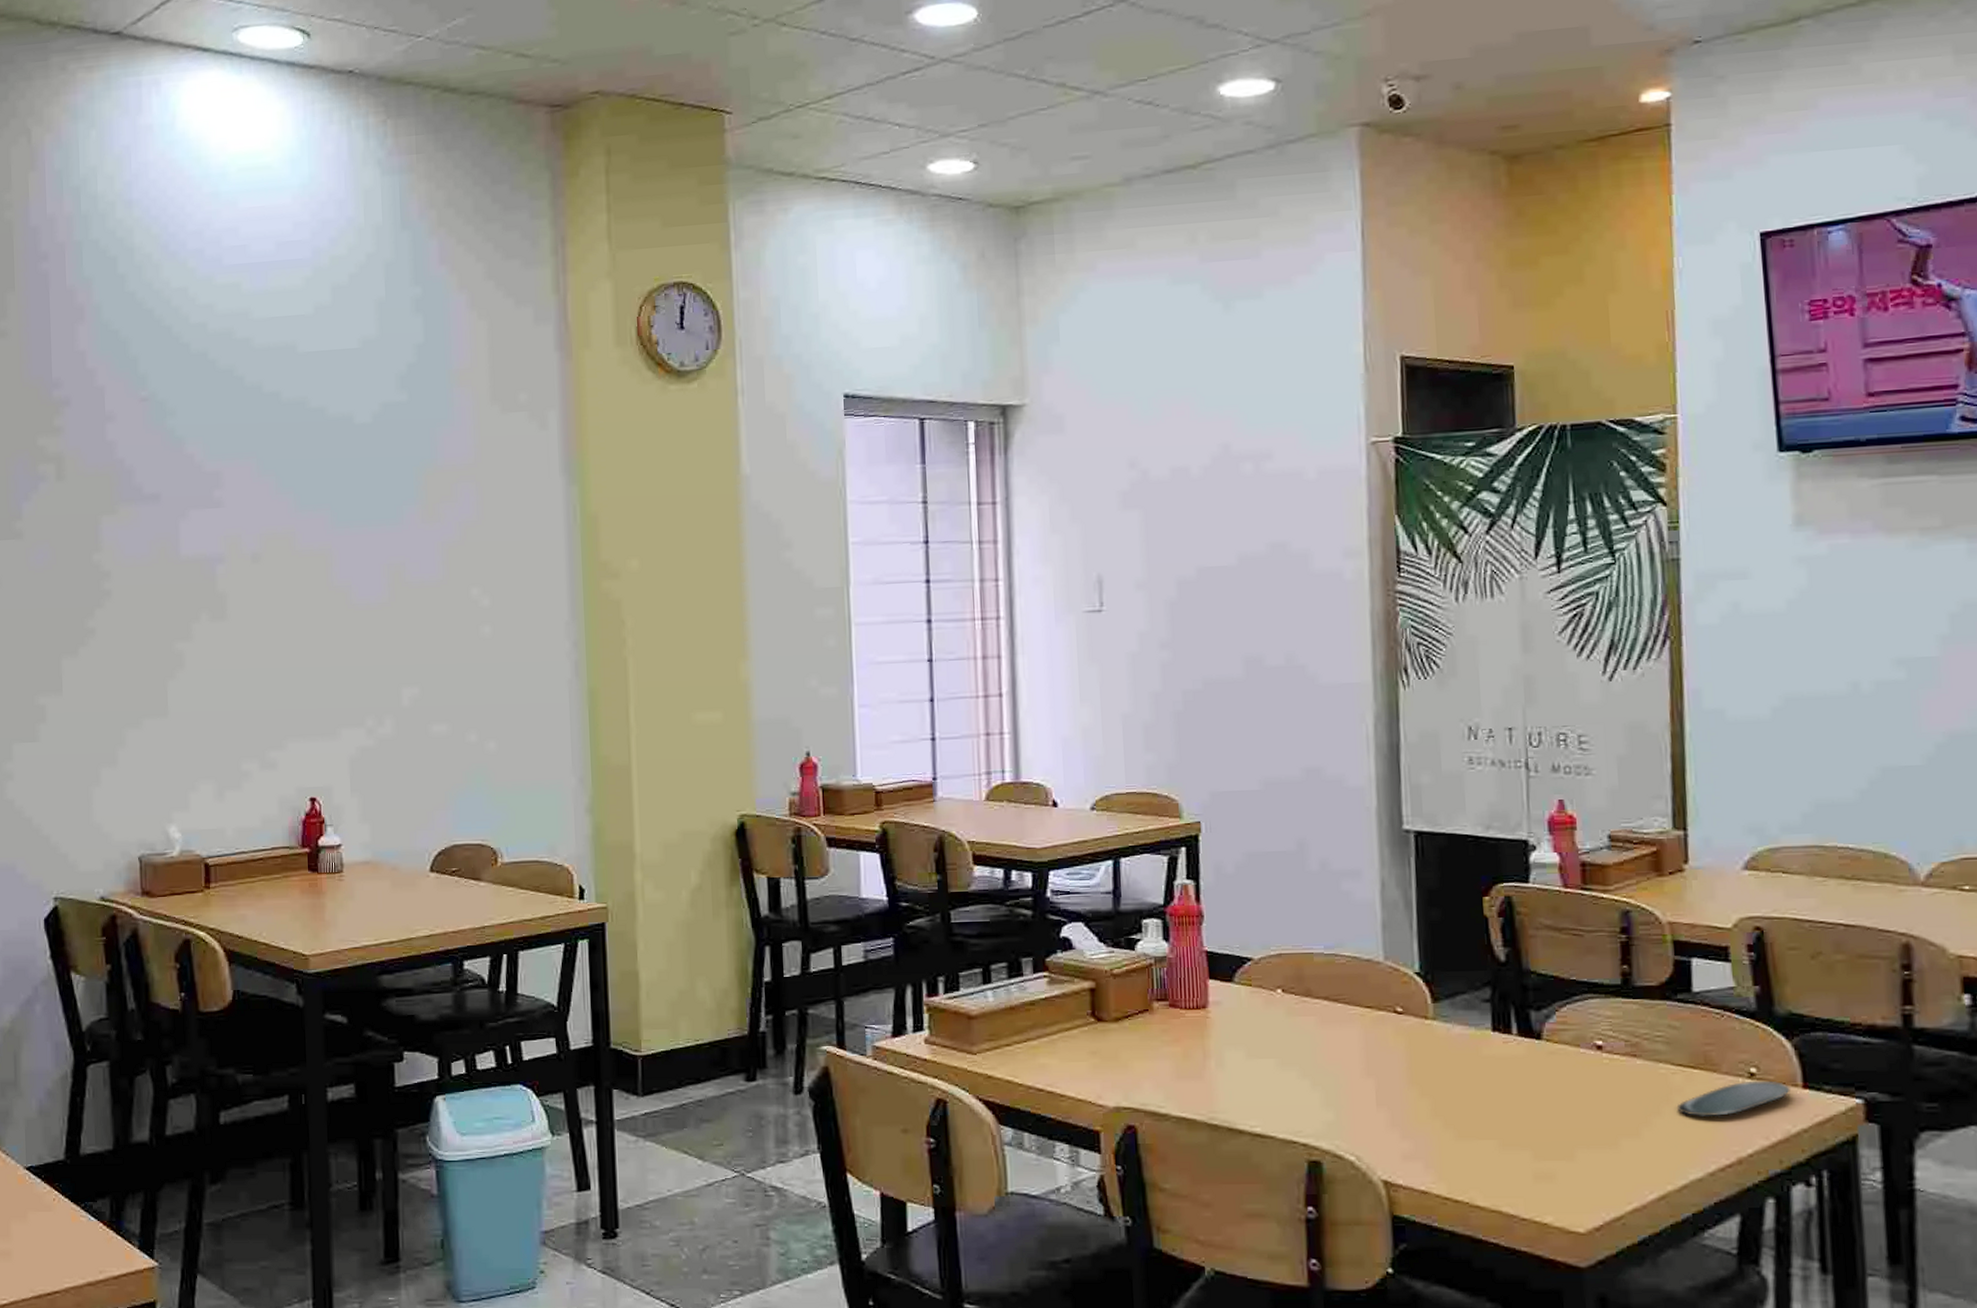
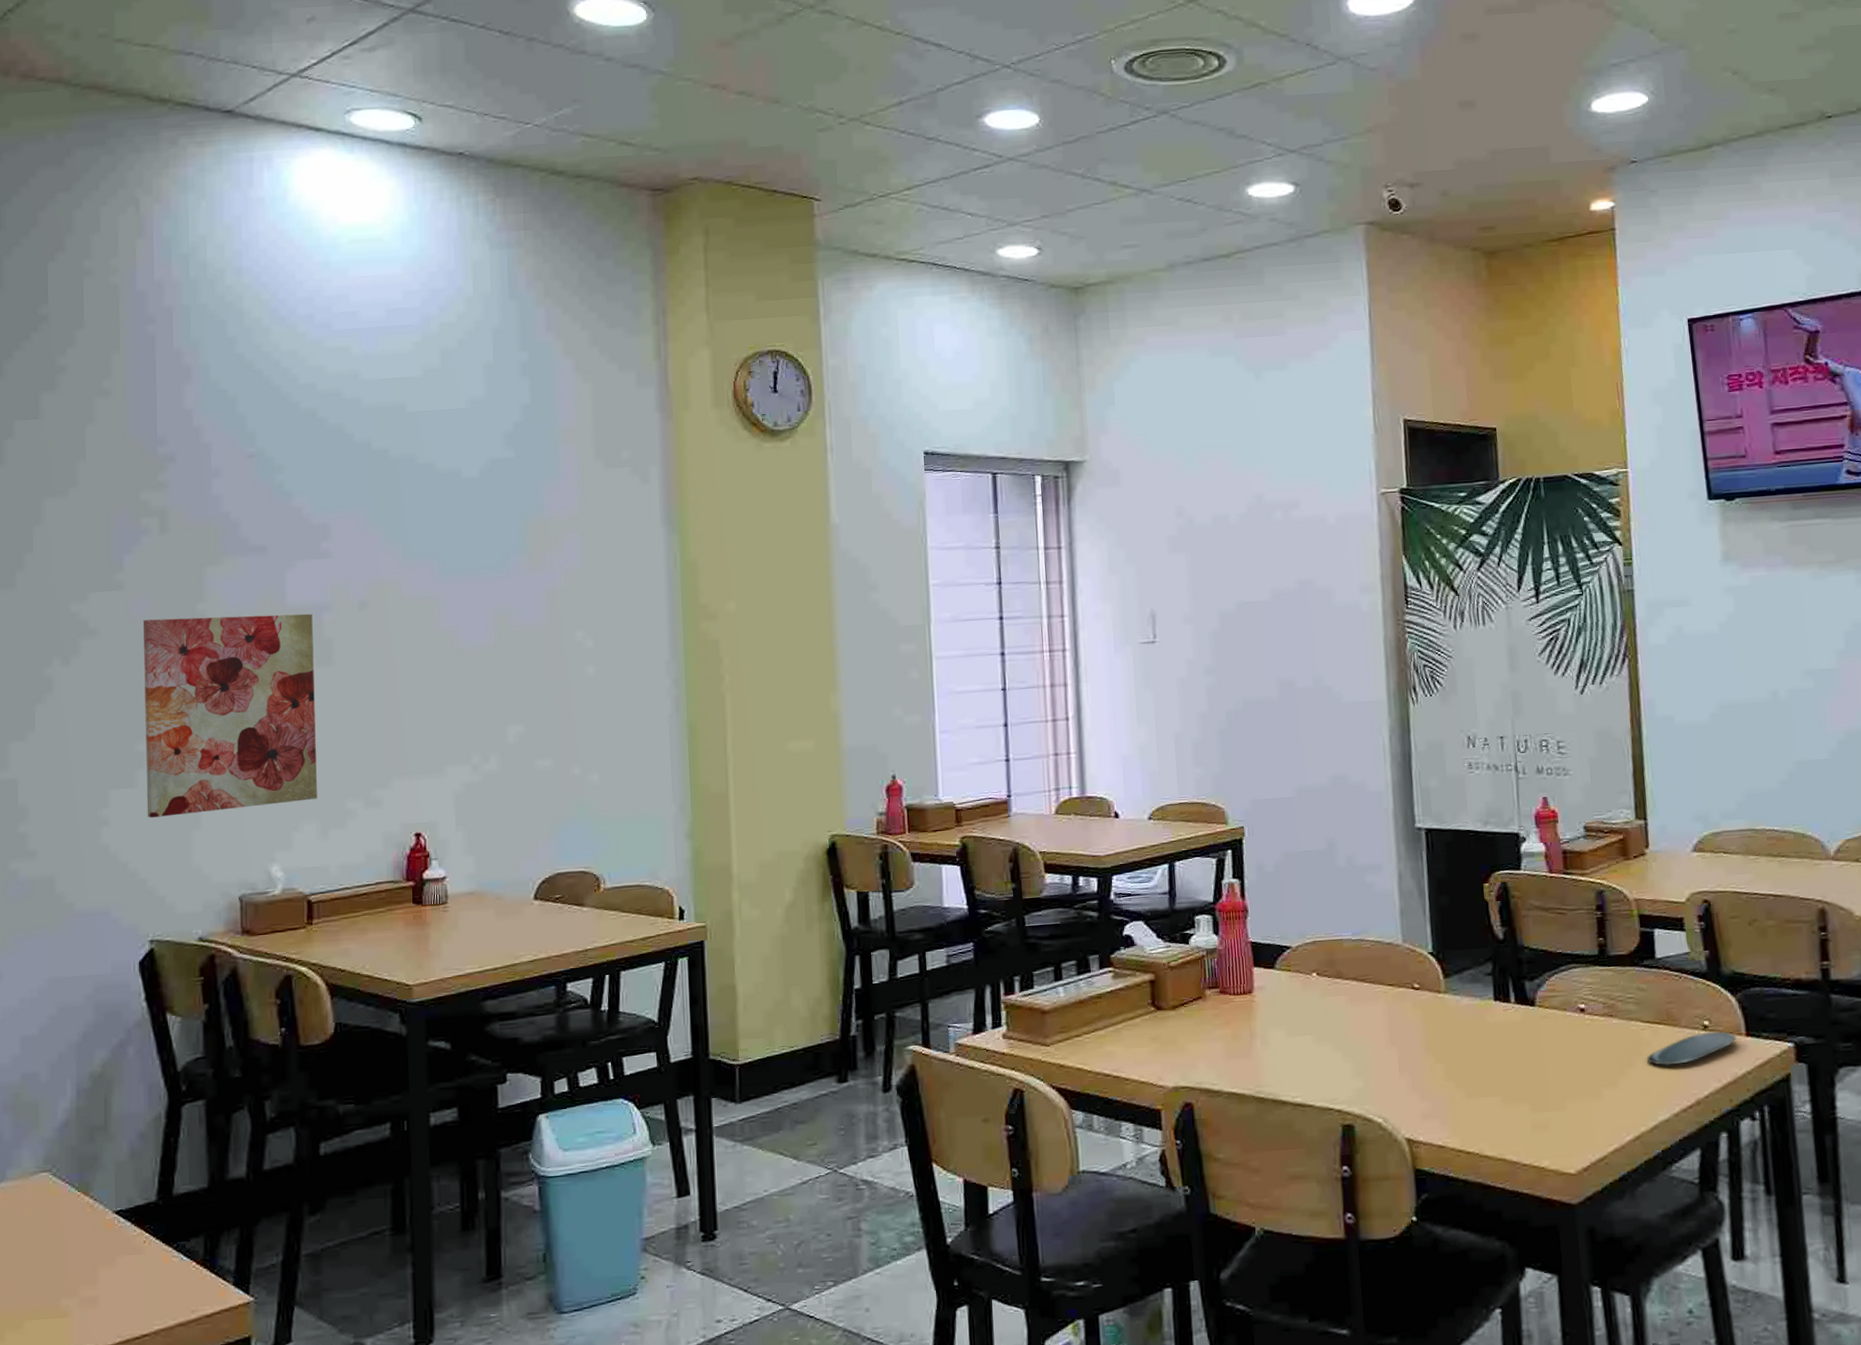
wall art: none [41,565,213,773] -> present [142,613,317,818]

